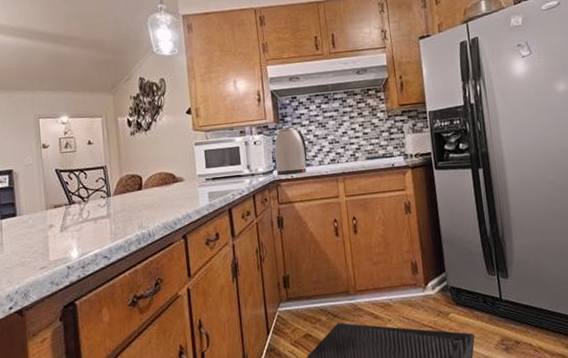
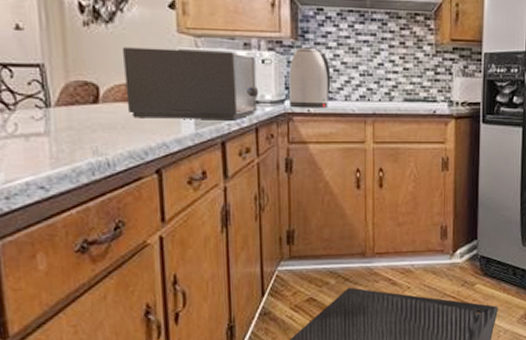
toaster: none [157,139,254,198] -> present [123,47,259,121]

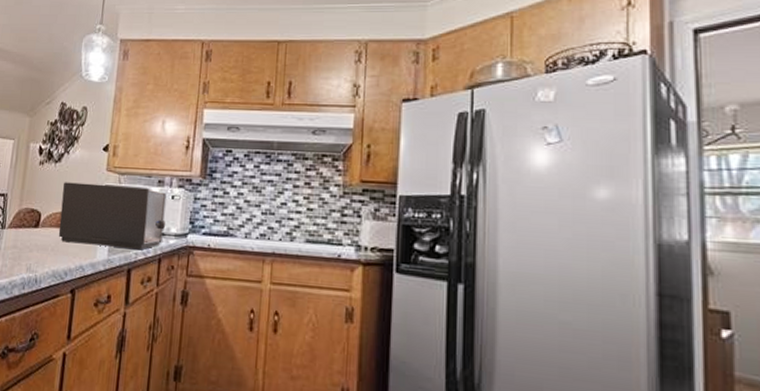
kettle: present [288,47,331,109] -> none [191,185,234,245]

